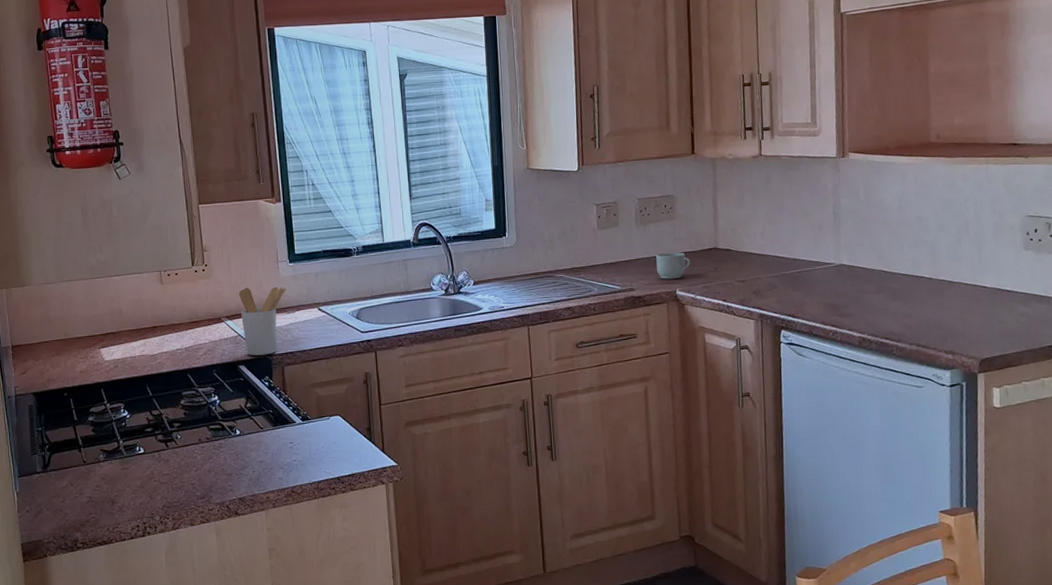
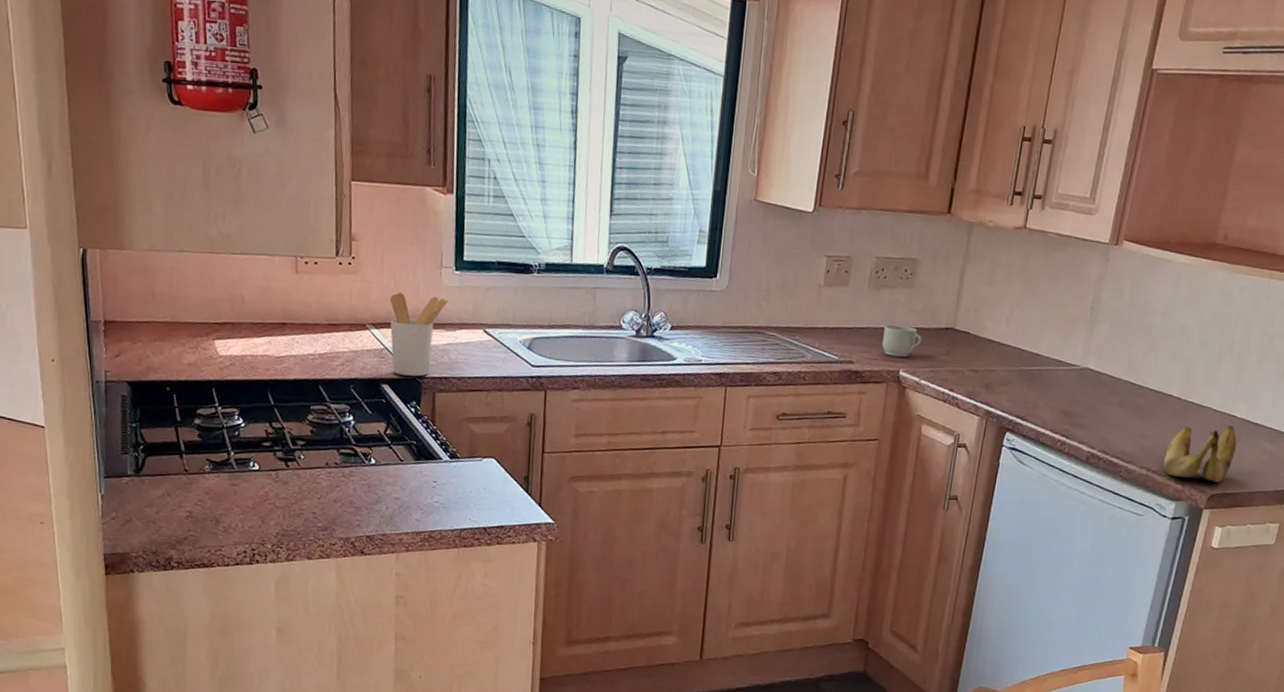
banana: none [930,295,994,348] -> present [1163,425,1237,483]

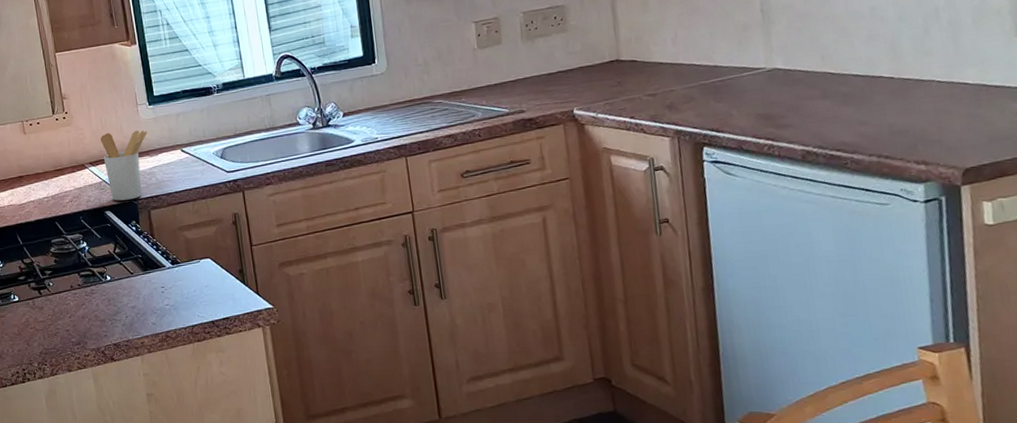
mug: present [882,325,922,358] -> none [547,67,589,98]
banana: present [1163,425,1237,483] -> none [894,93,980,158]

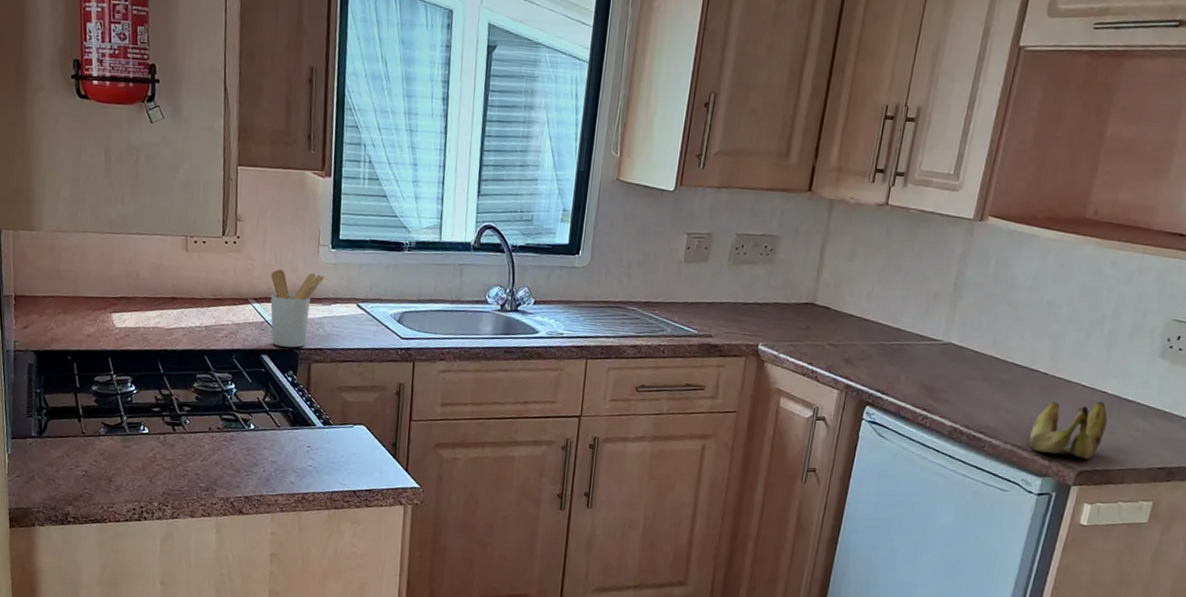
banana: none [894,93,980,158] -> present [1029,401,1108,459]

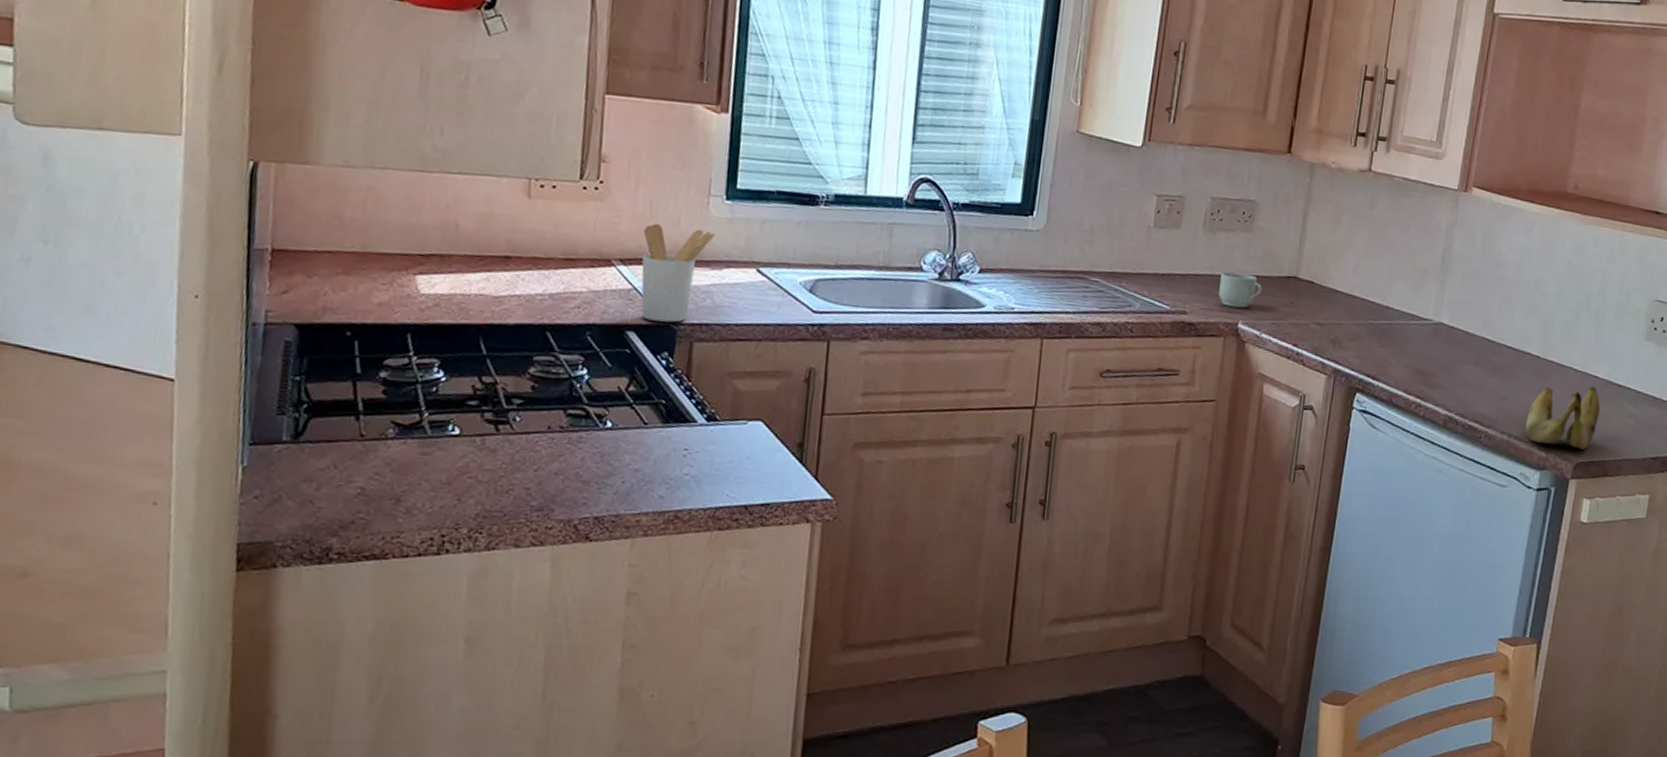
mug: none [741,300,782,332] -> present [1219,272,1263,308]

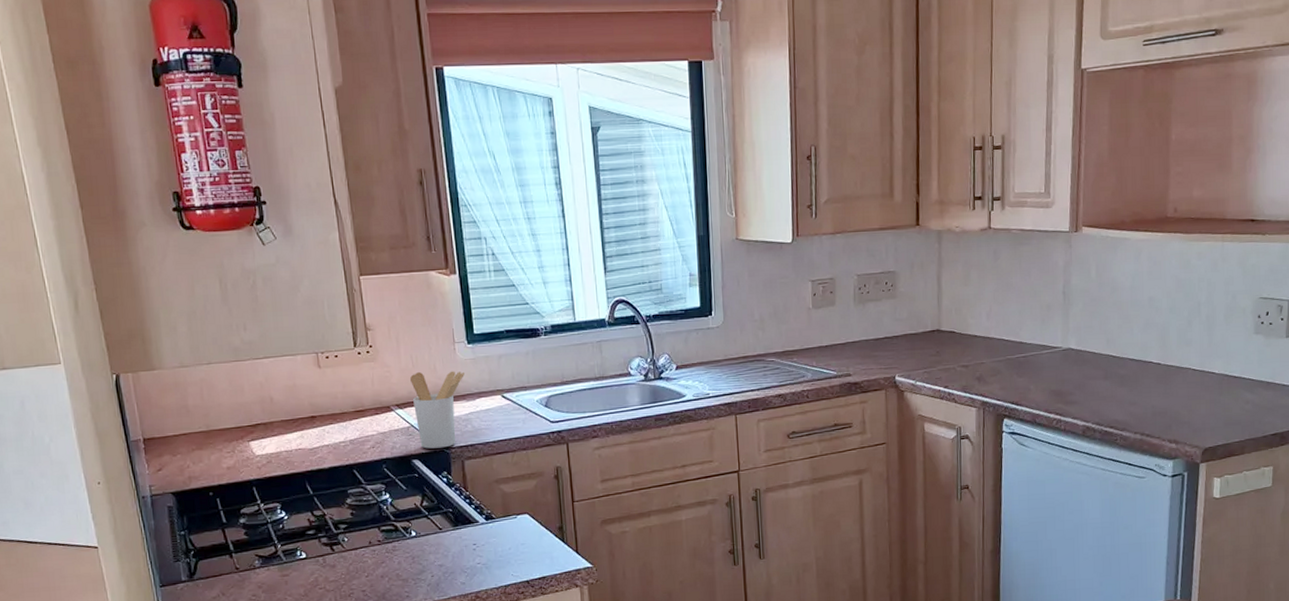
mug: present [1219,272,1263,308] -> none [875,334,912,364]
banana: present [1525,386,1600,450] -> none [1155,381,1220,437]

